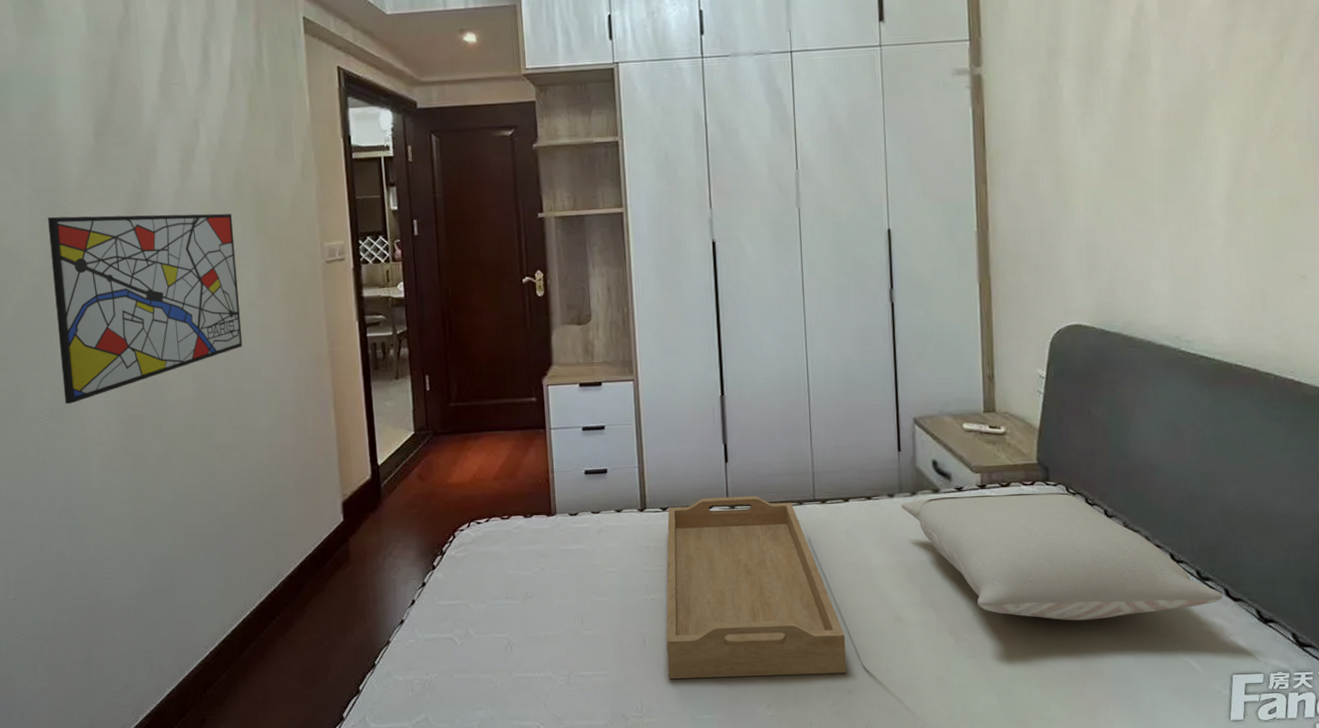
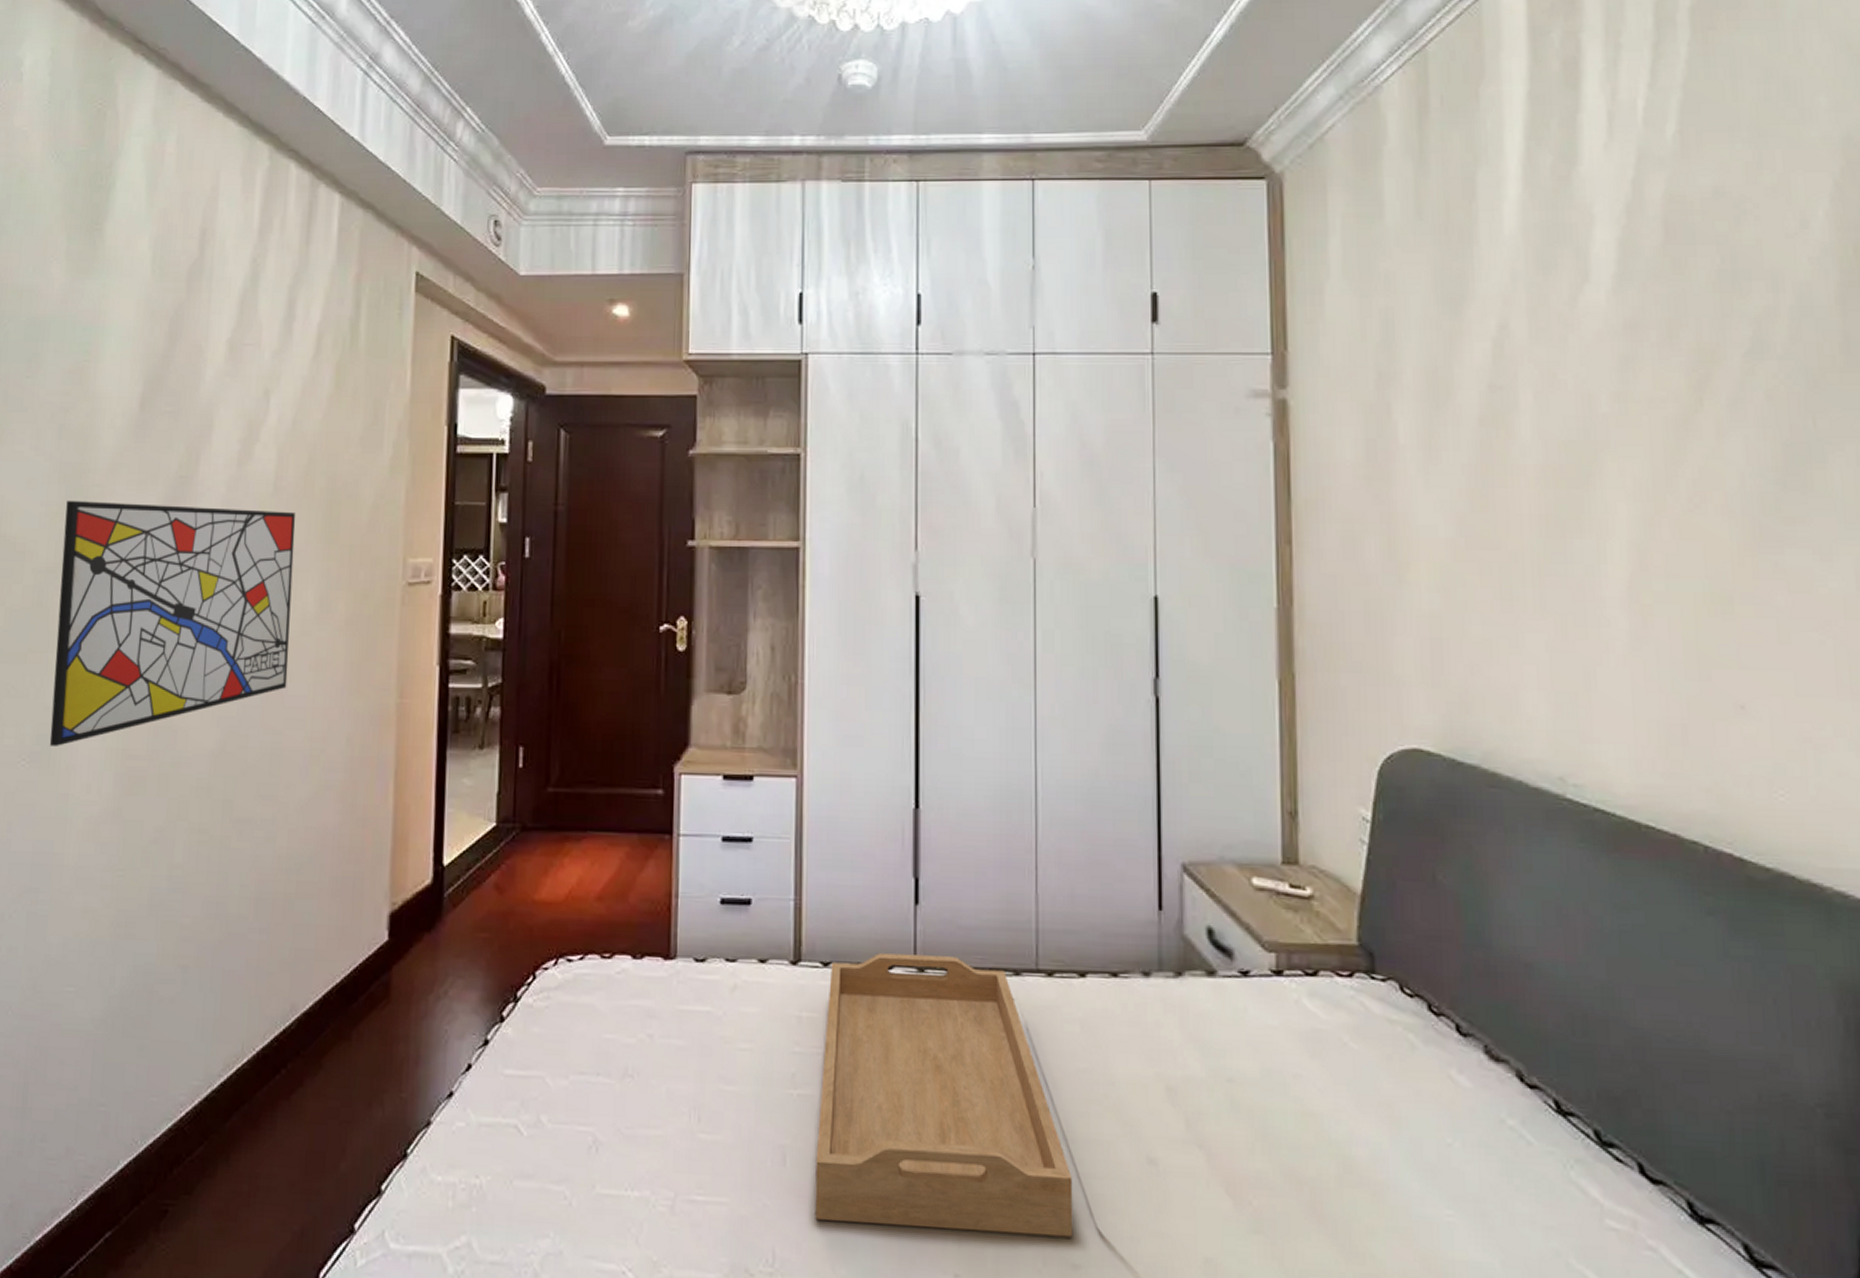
pillow: present [901,492,1223,621] -> none [1160,982,1635,1192]

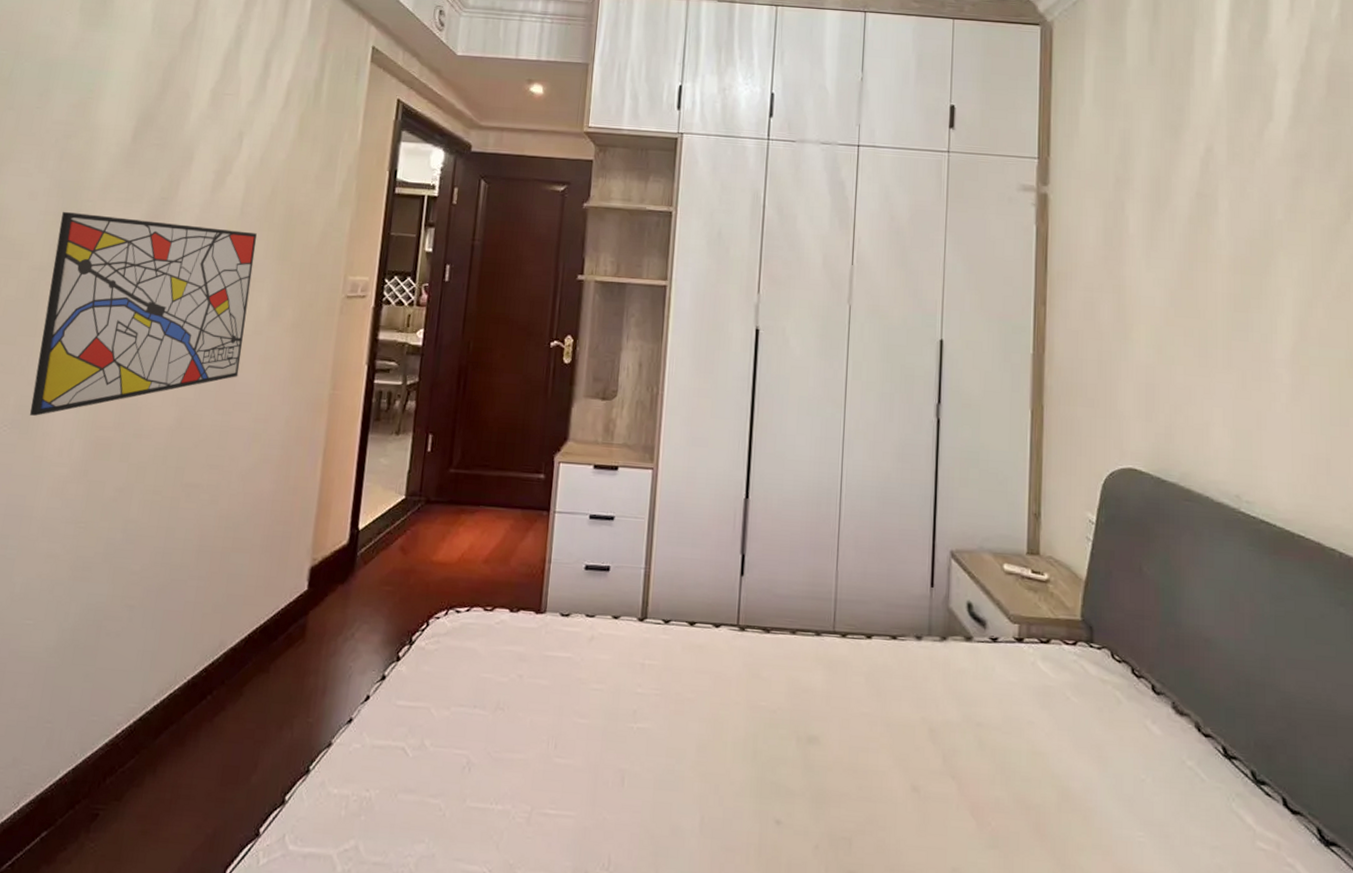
serving tray: present [815,953,1073,1238] -> none [645,614,853,850]

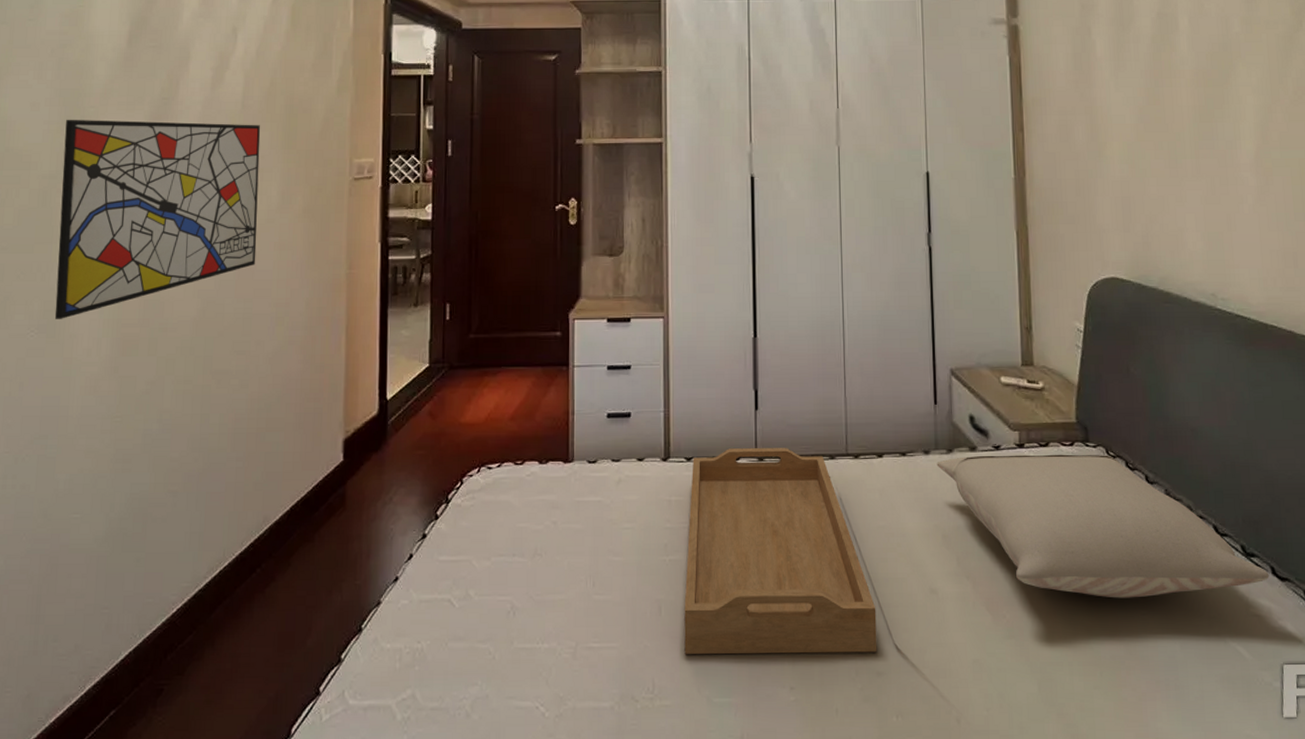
serving tray: none [645,614,853,850] -> present [684,448,877,655]
pillow: none [928,646,1280,818] -> present [936,454,1269,598]

